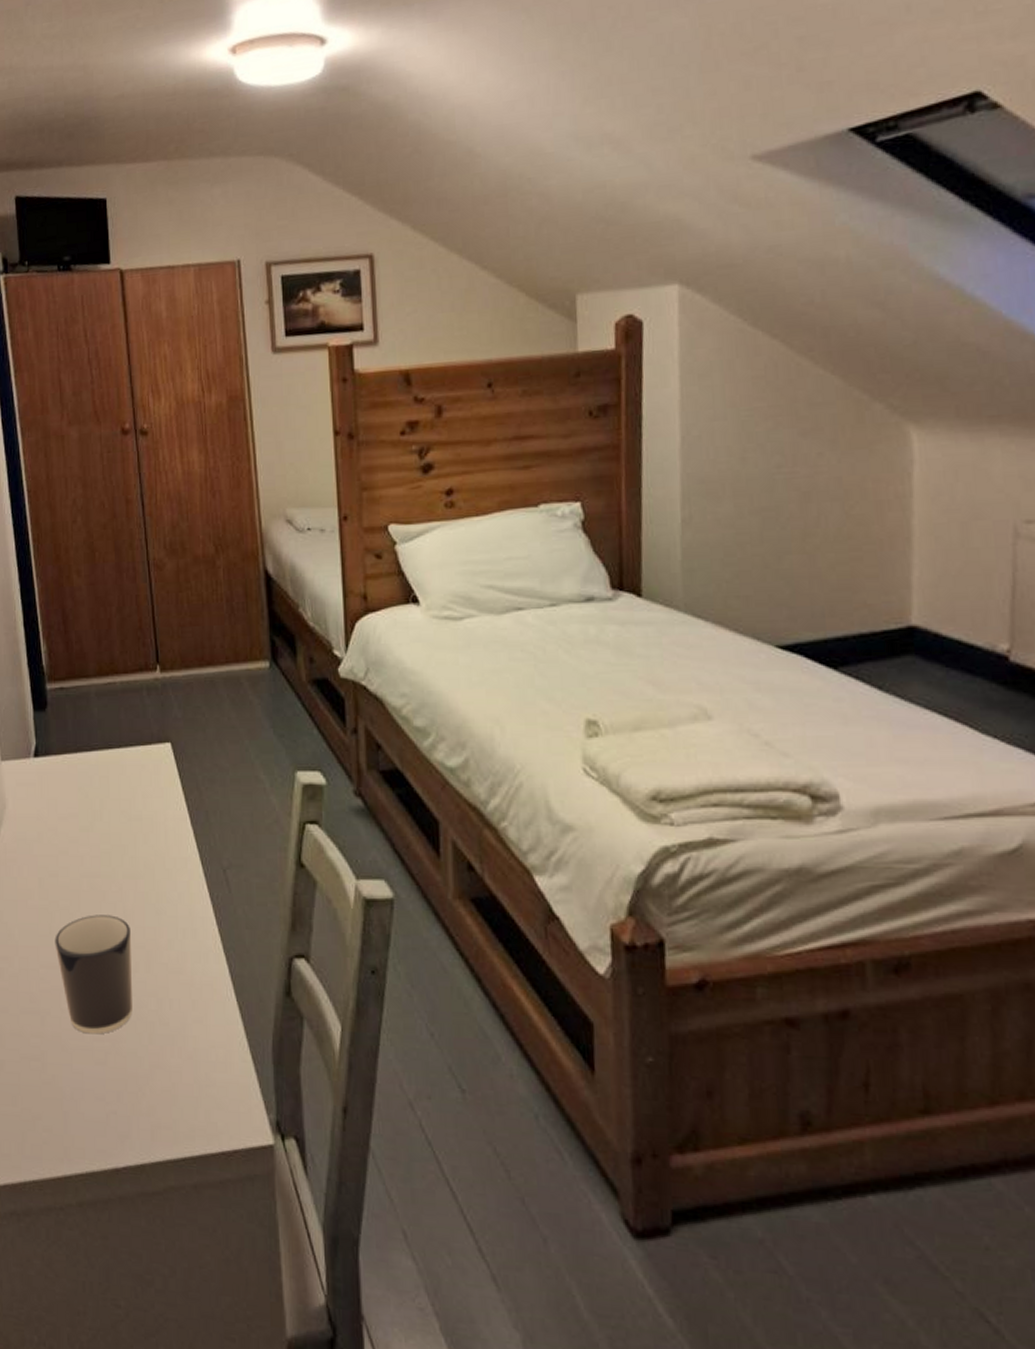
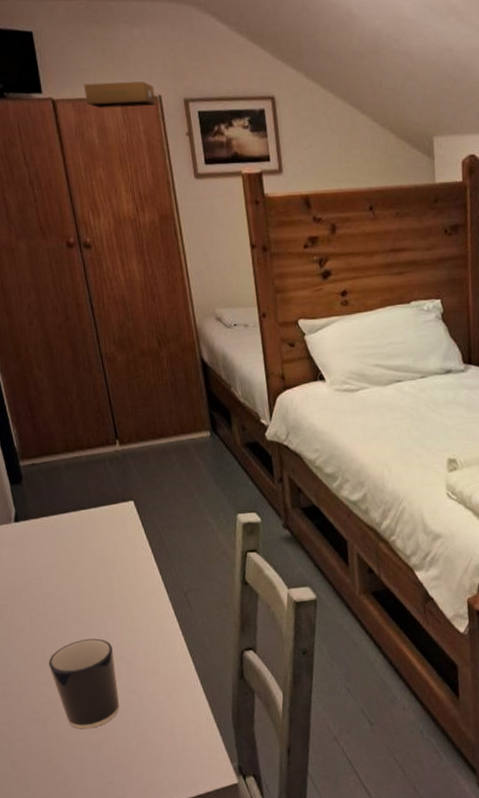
box: none [156,245,233,278] -> present [84,81,156,109]

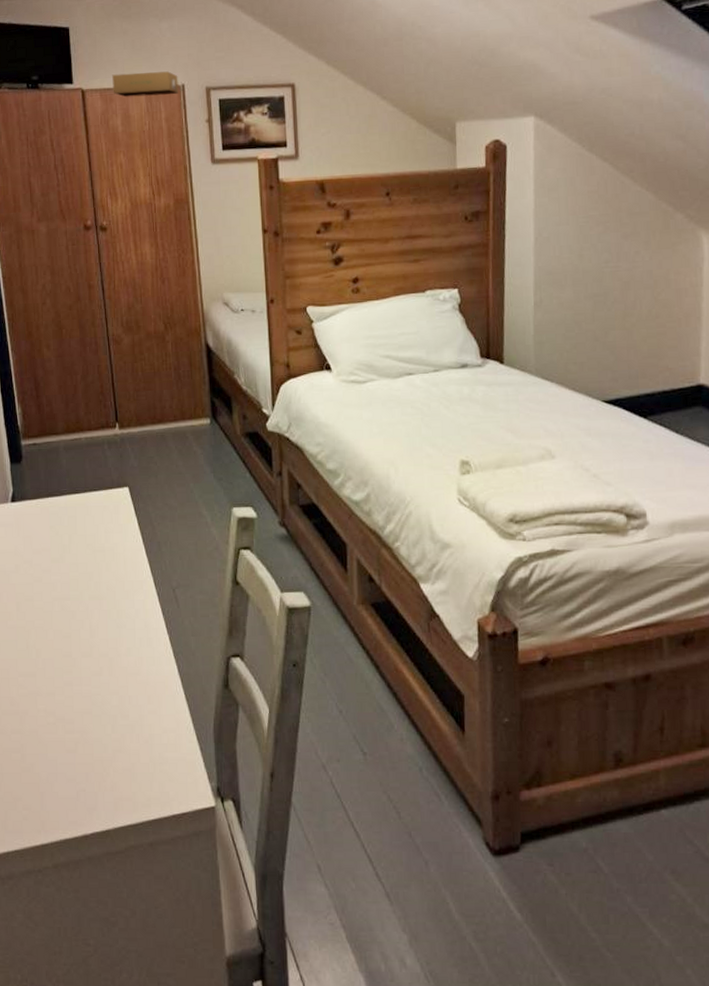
mug: present [48,638,120,730] -> none [31,630,98,728]

